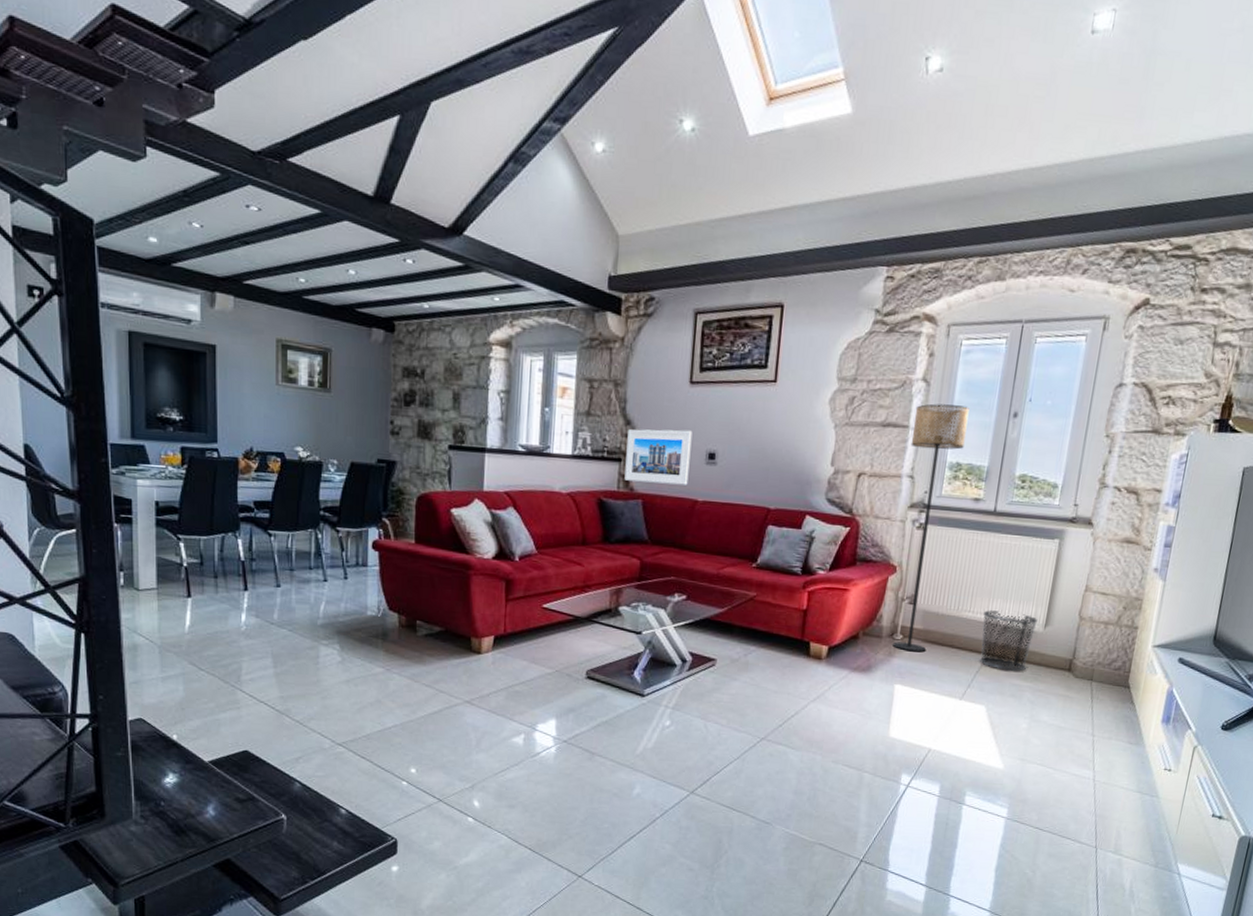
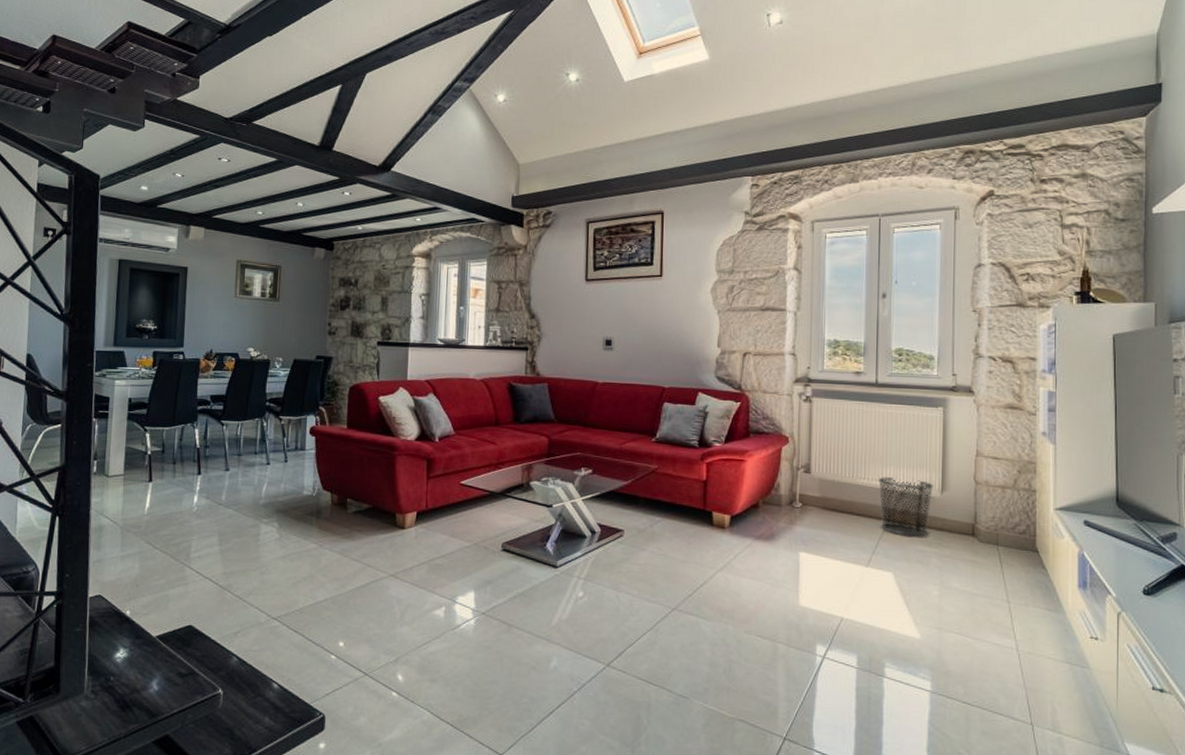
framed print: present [624,429,693,485] -> none [531,321,590,369]
floor lamp: present [893,403,970,652] -> none [789,289,840,520]

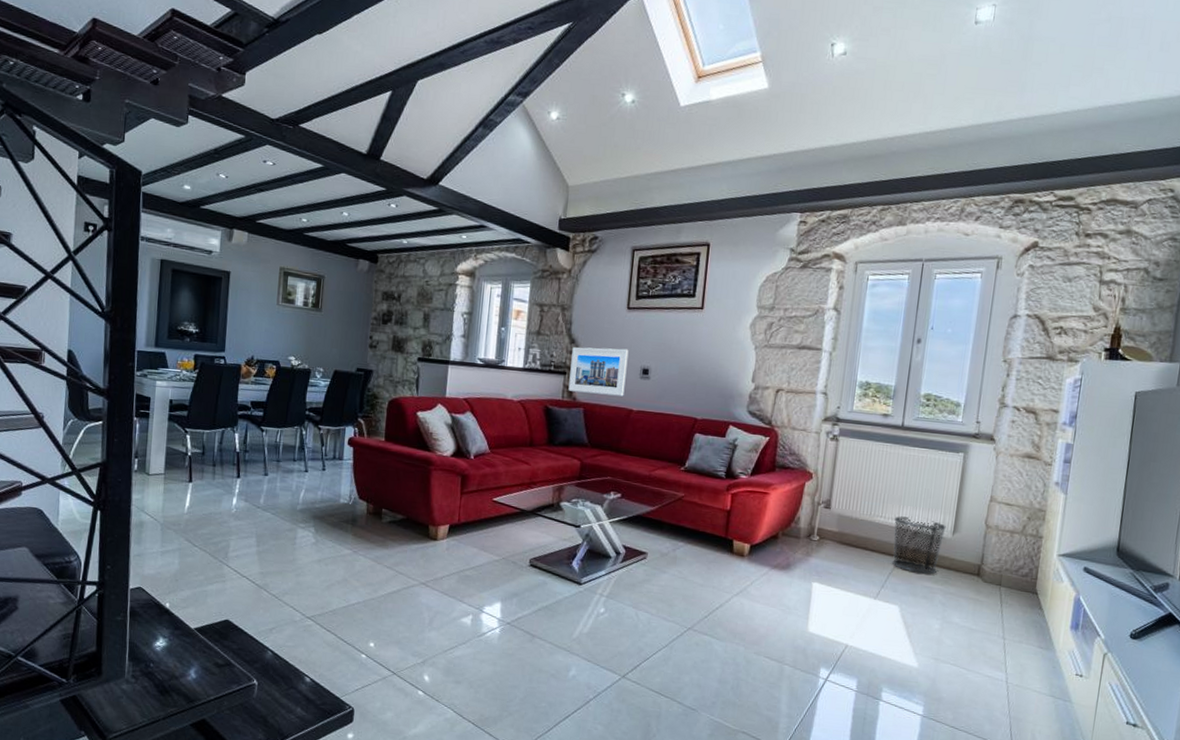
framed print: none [531,321,590,369] -> present [568,347,629,396]

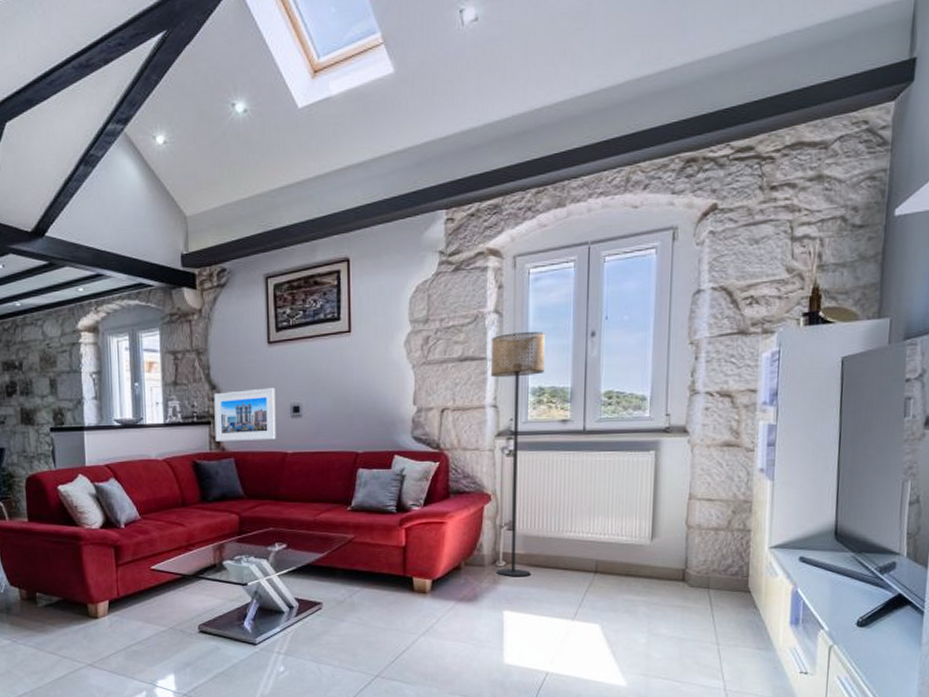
floor lamp: none [810,330,877,553] -> present [490,332,545,577]
waste bin: present [892,516,946,575] -> none [585,528,643,587]

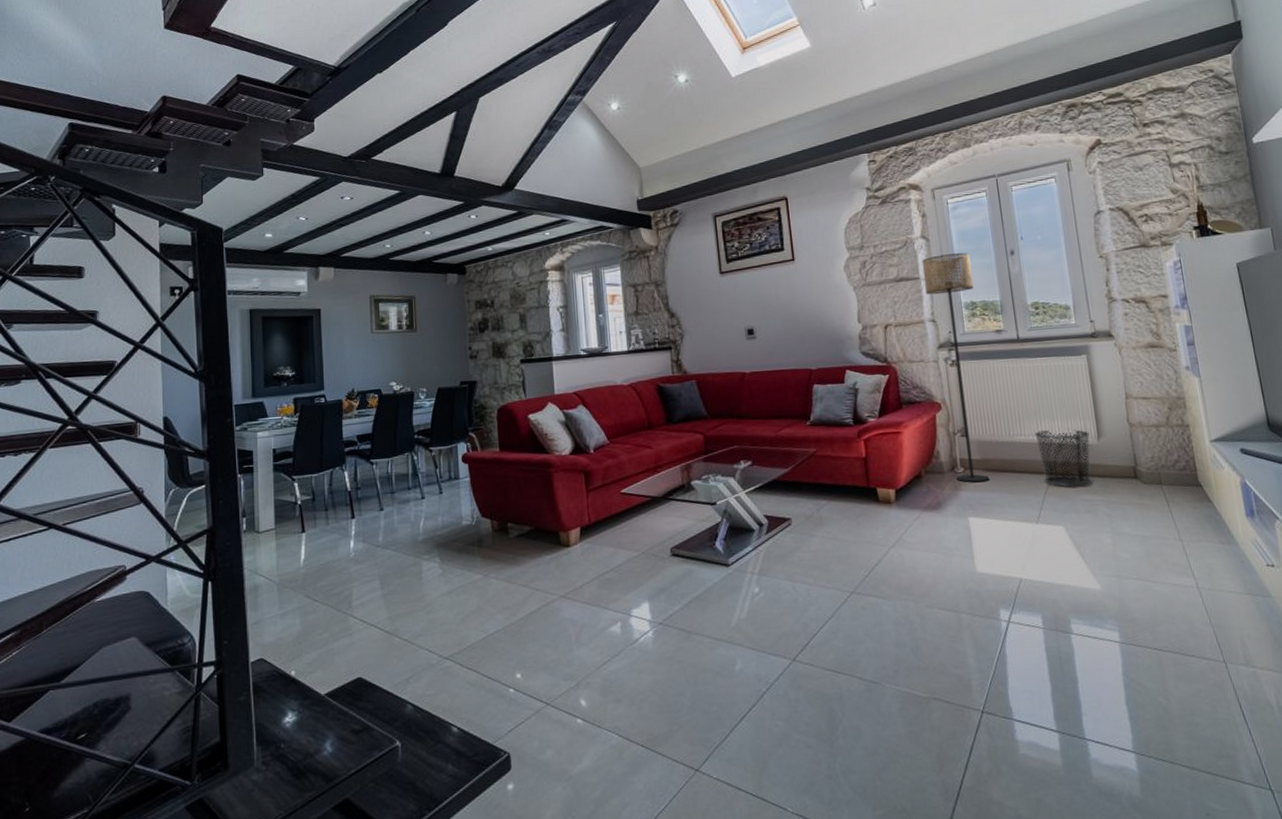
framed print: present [214,387,276,442] -> none [673,313,734,365]
waste bin: none [585,528,643,587] -> present [1035,429,1092,487]

